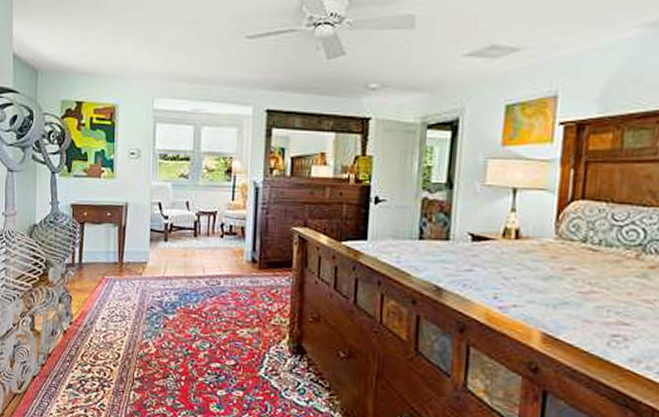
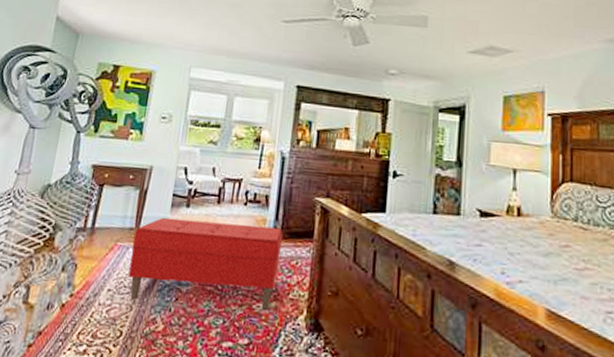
bench: none [118,251,262,335] -> present [129,217,283,310]

